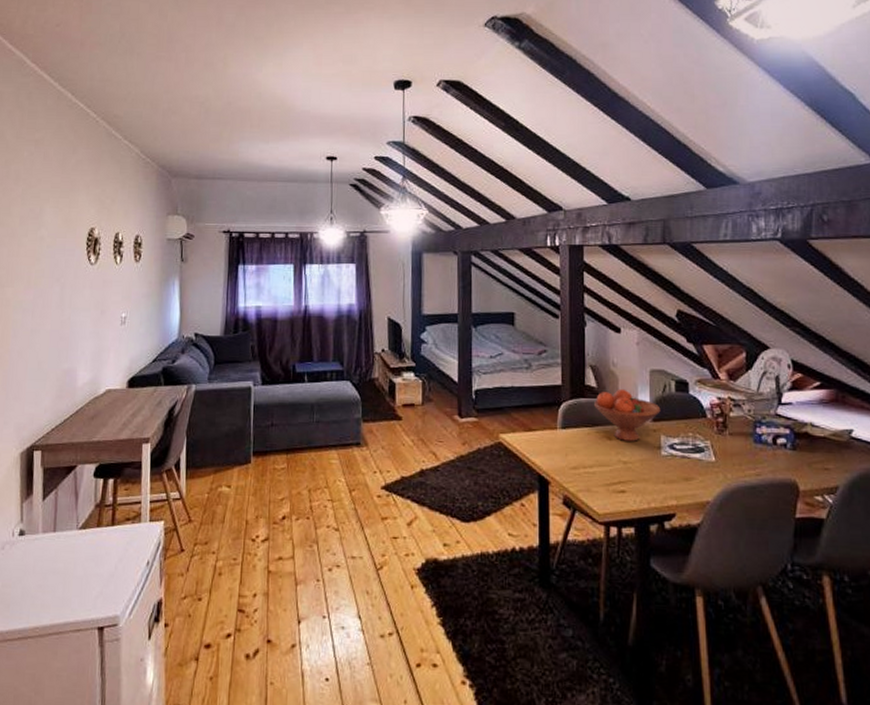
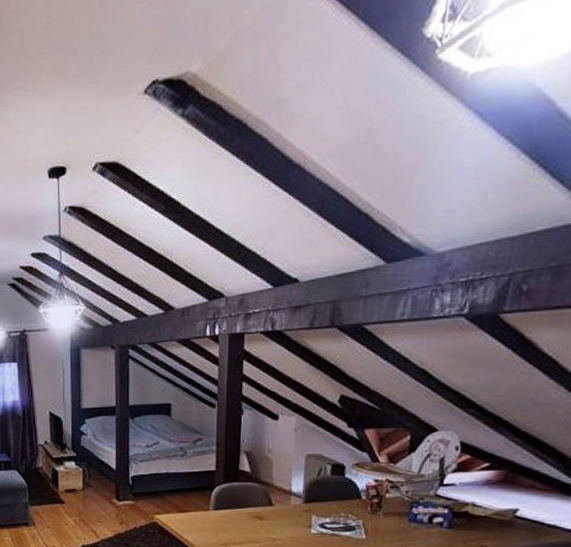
fruit bowl: present [594,388,661,442] -> none [247,473,314,521]

